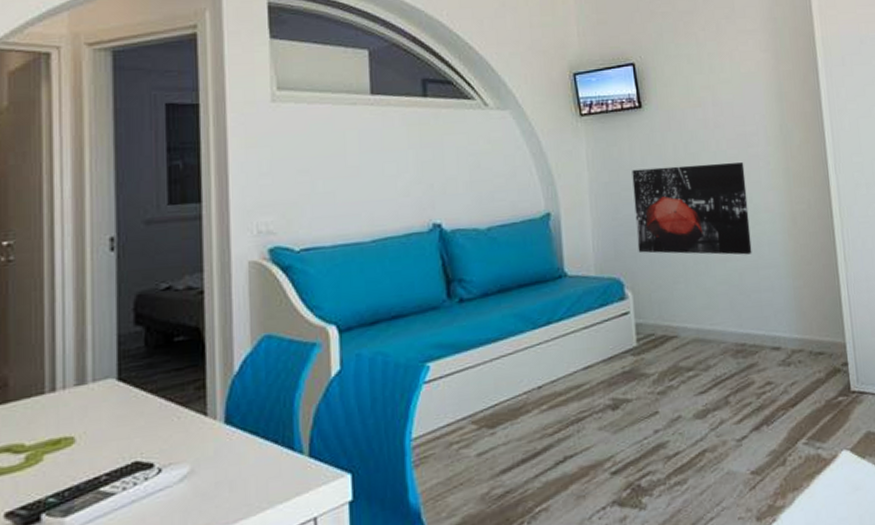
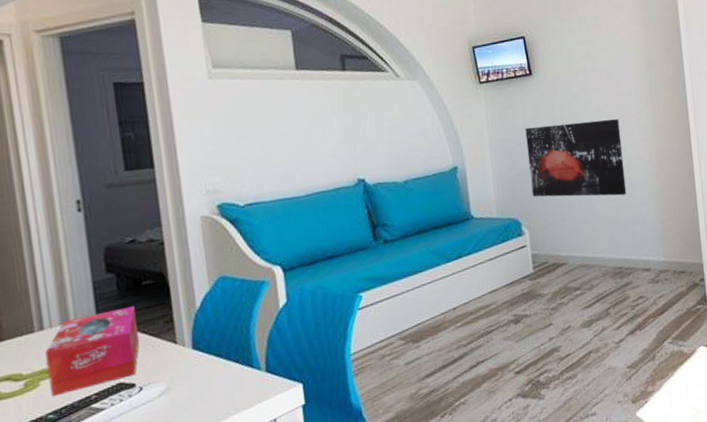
tissue box: none [54,367,165,476] -> present [45,306,140,397]

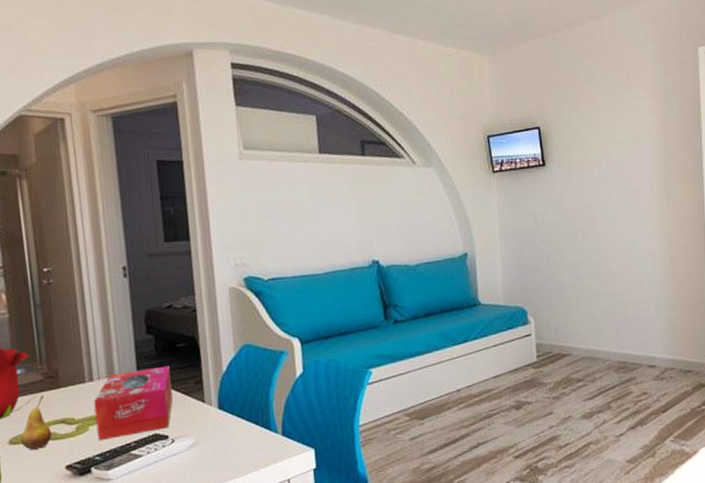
wall art: present [525,119,627,197] -> none [535,213,636,291]

